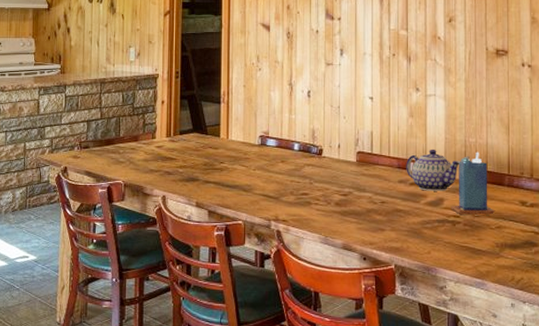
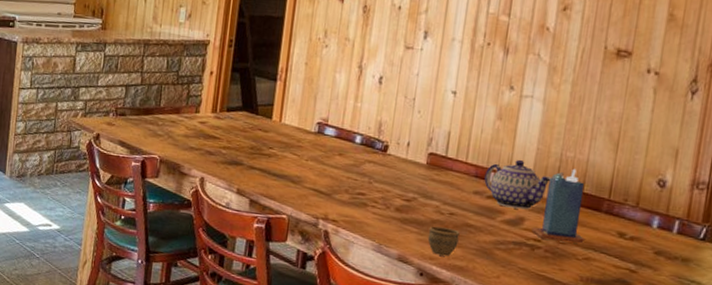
cup: none [366,215,392,240] -> present [427,226,460,257]

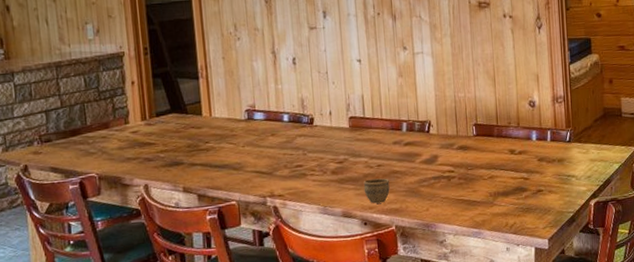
teapot: present [484,159,551,210] -> none [399,107,451,150]
candle: present [531,168,585,244] -> none [445,106,486,169]

